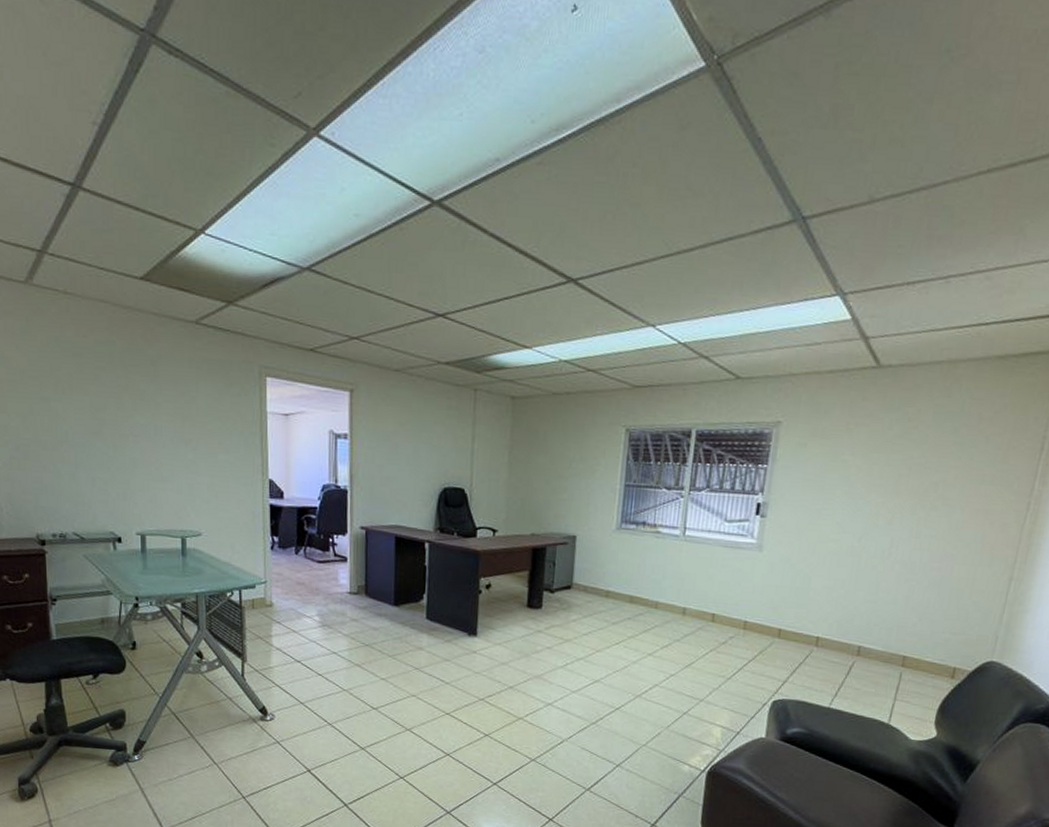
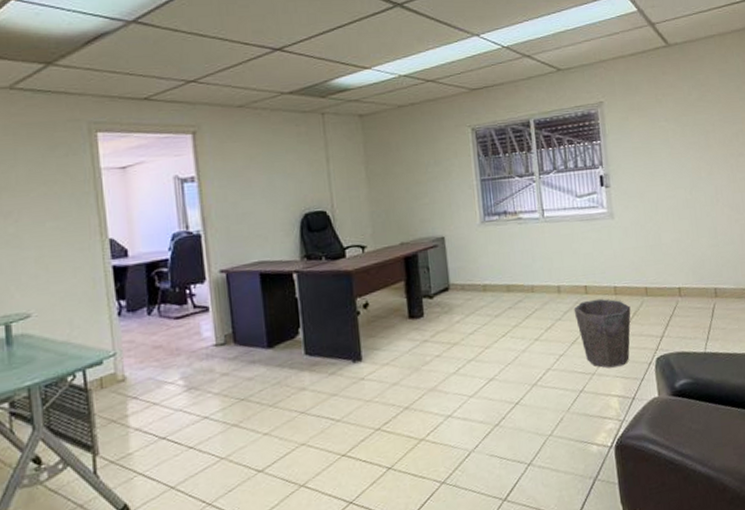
waste bin: none [695,629,758,700] -> present [573,299,631,369]

